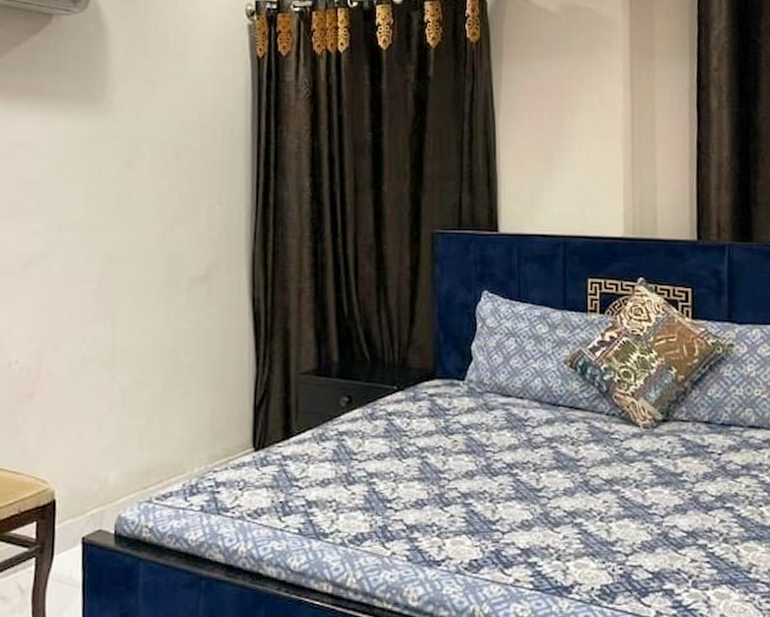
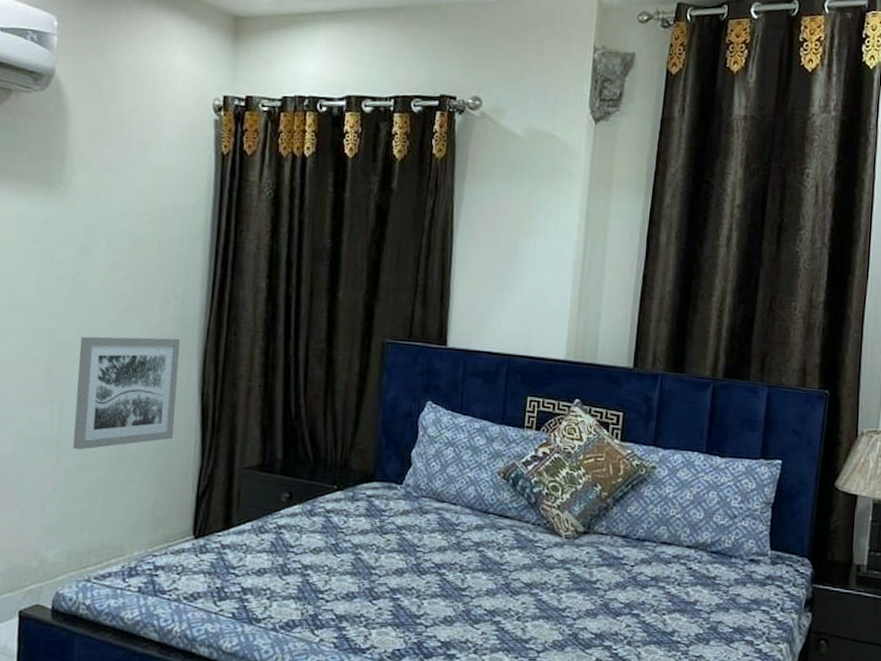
wall art: none [127,244,228,366] -> present [73,336,181,450]

